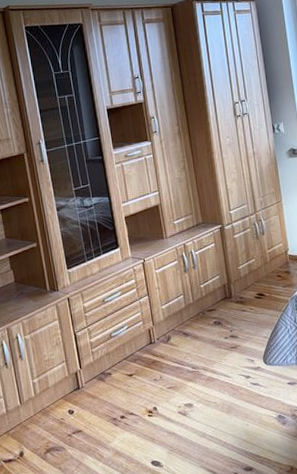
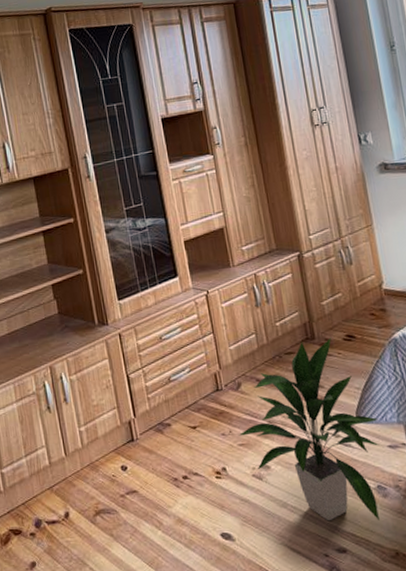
indoor plant: none [167,297,281,446] -> present [238,338,380,521]

